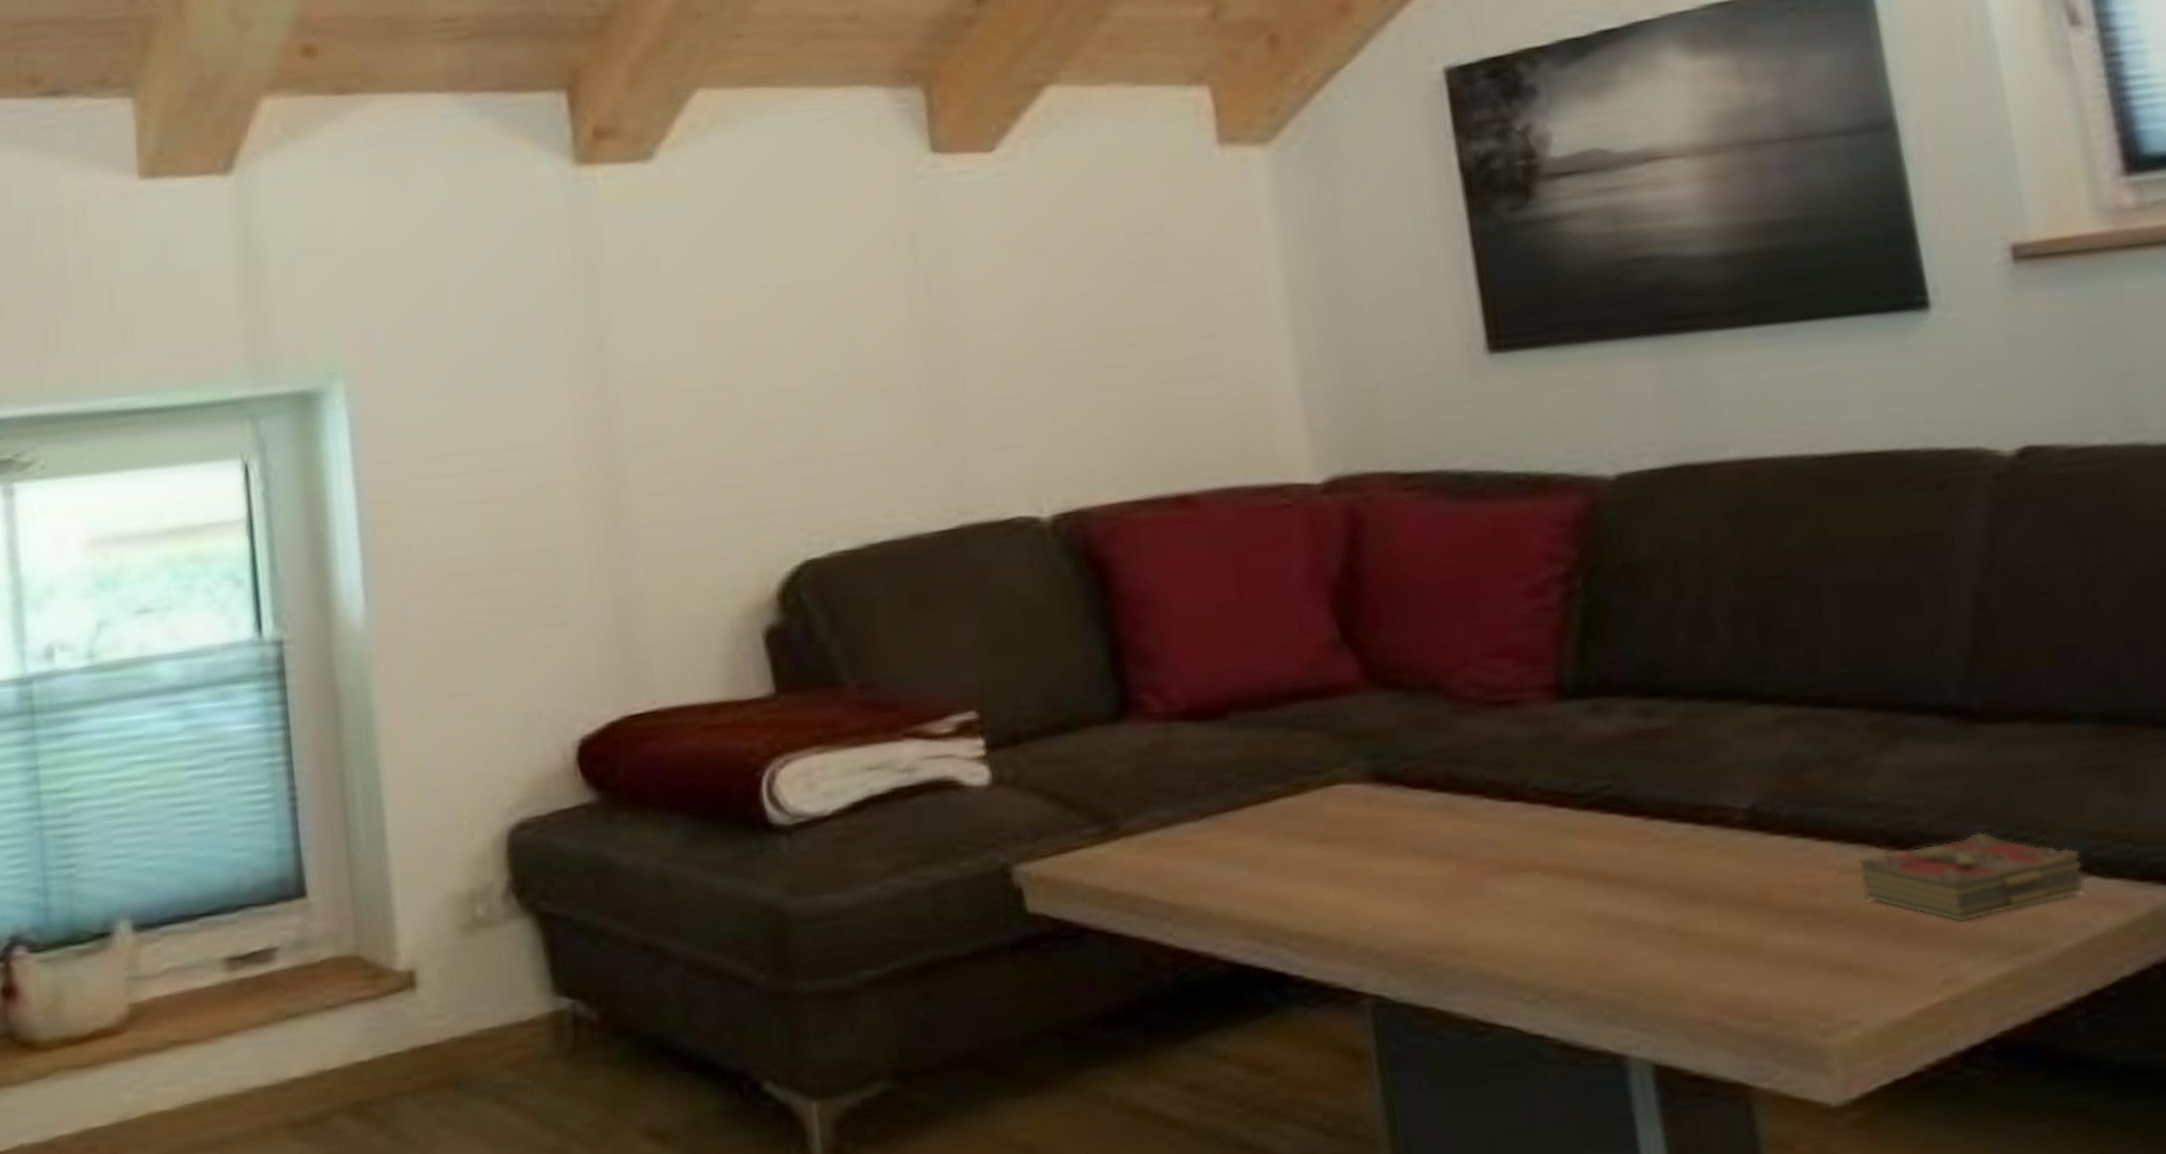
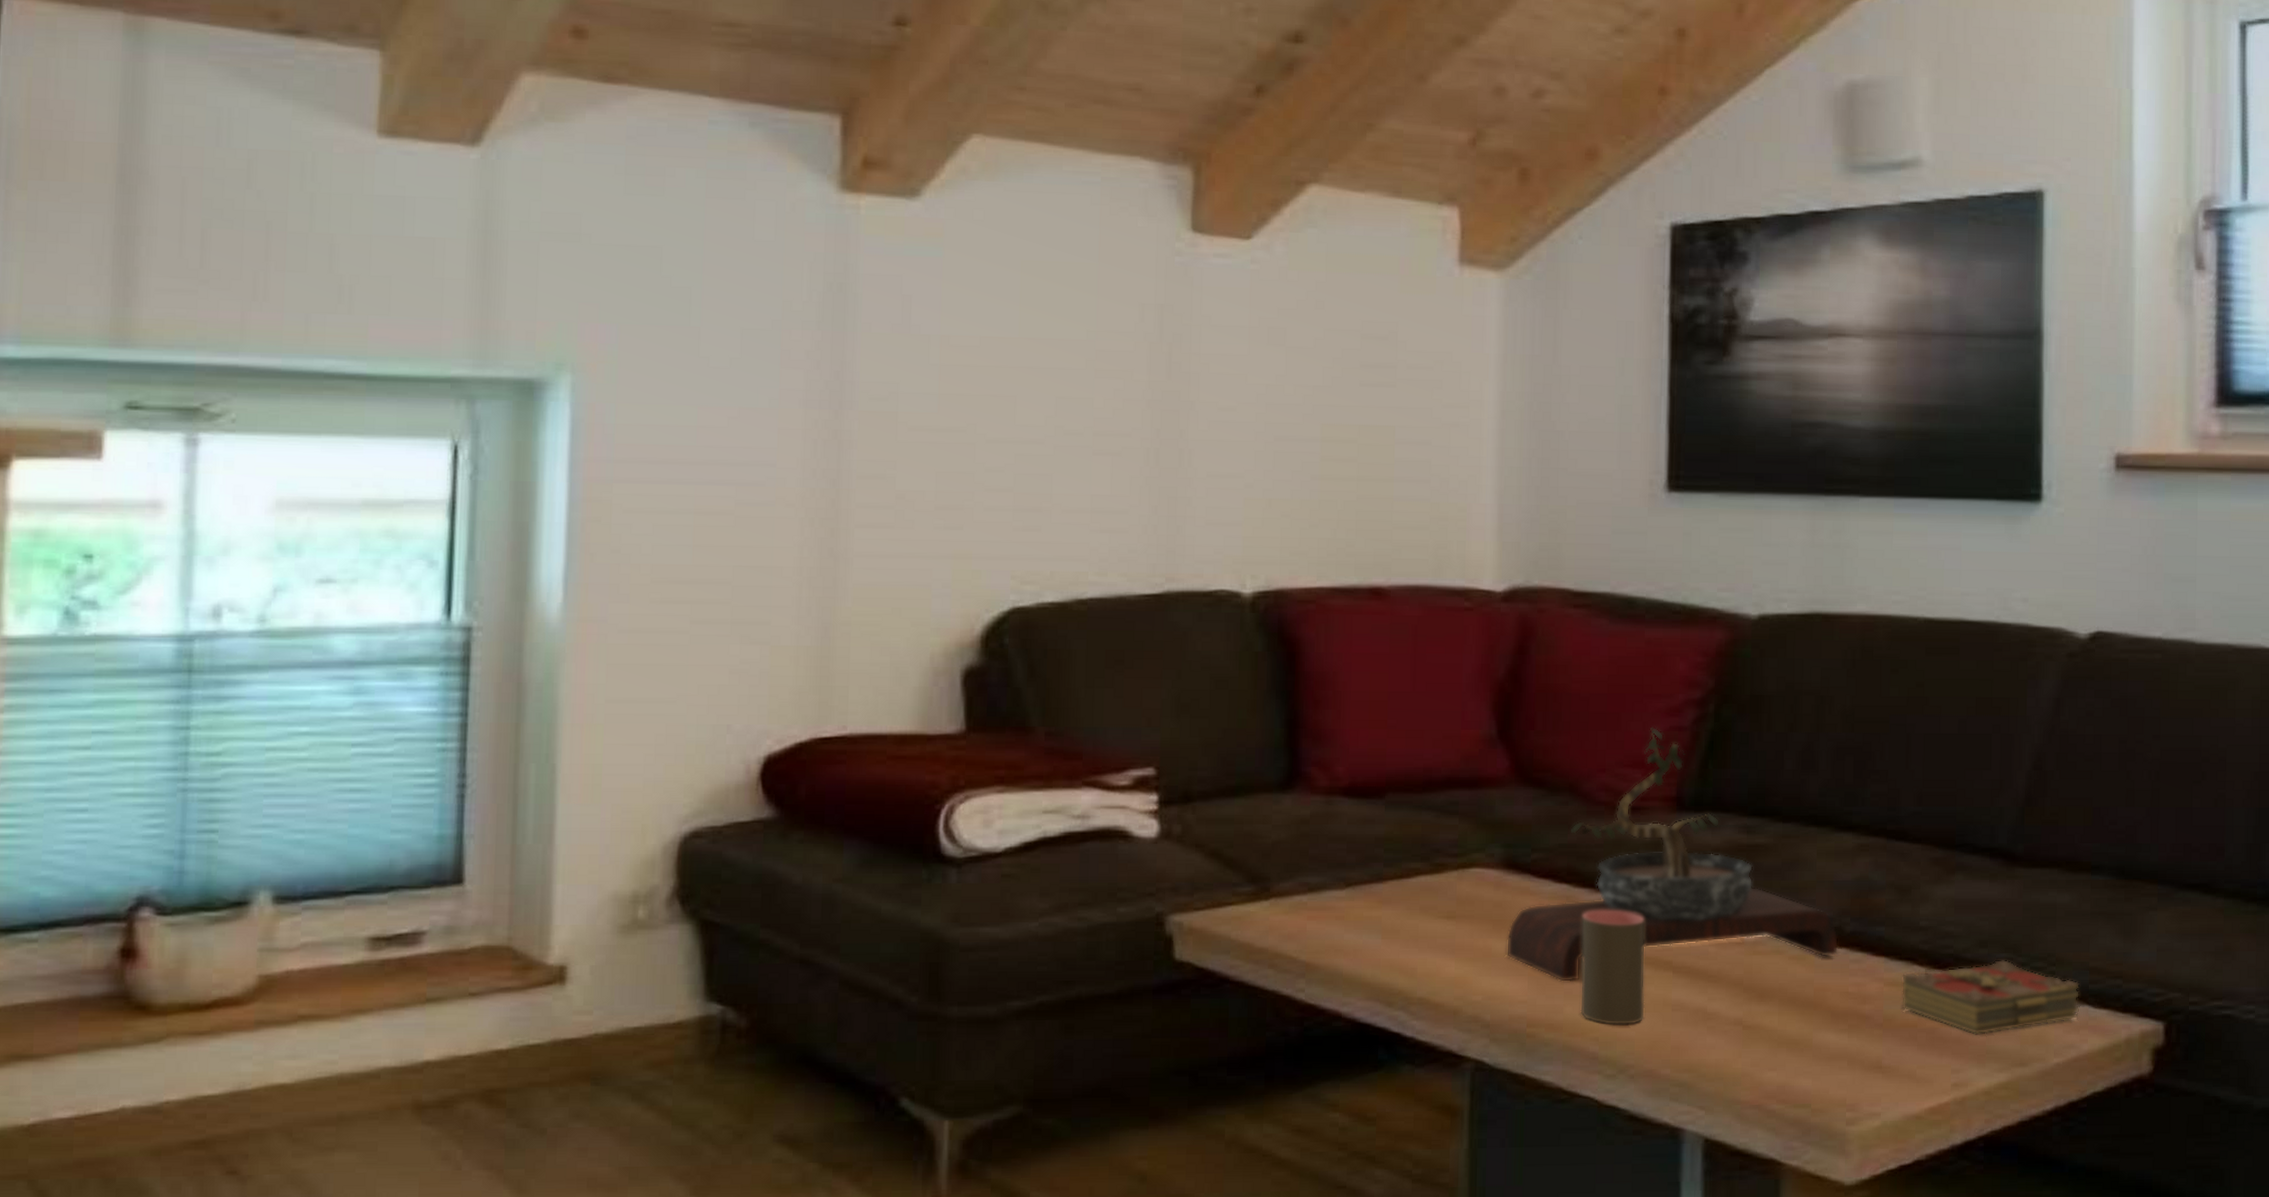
bonsai tree: none [1387,610,1777,902] -> present [1505,726,1839,983]
cup: none [1470,816,1560,945] -> present [1580,909,1646,1025]

